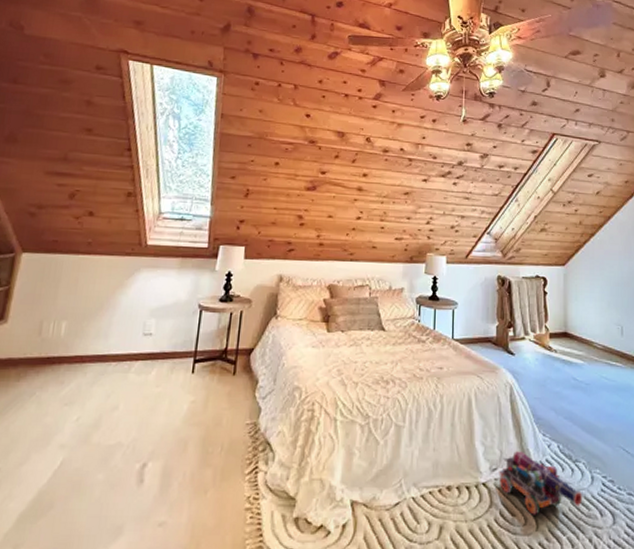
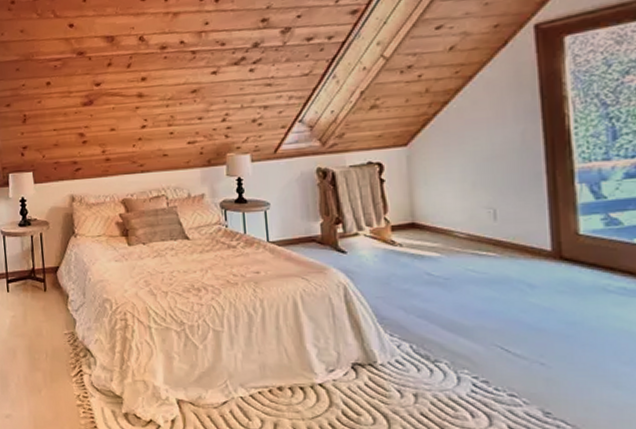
toy cannon: present [499,451,583,515] -> none [337,352,447,415]

